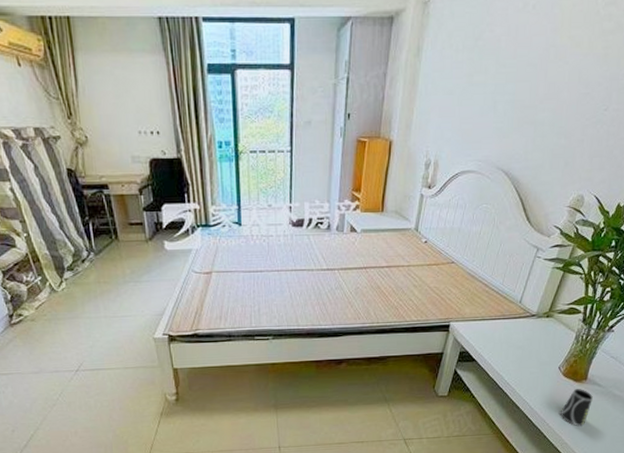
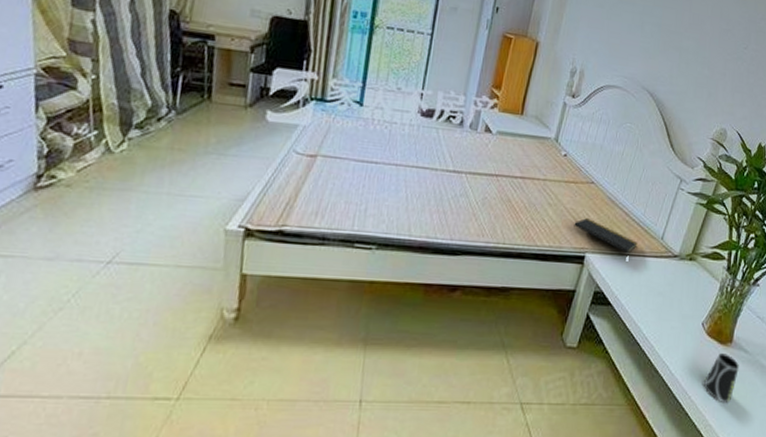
notepad: none [438,292,498,320] -> present [574,217,638,256]

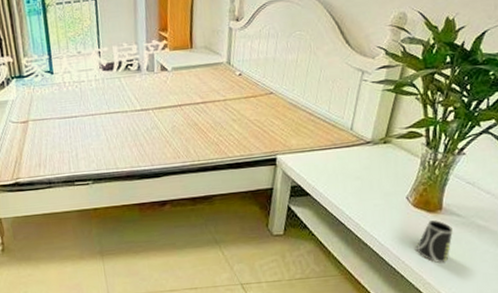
notepad: present [574,217,638,256] -> none [260,124,327,150]

